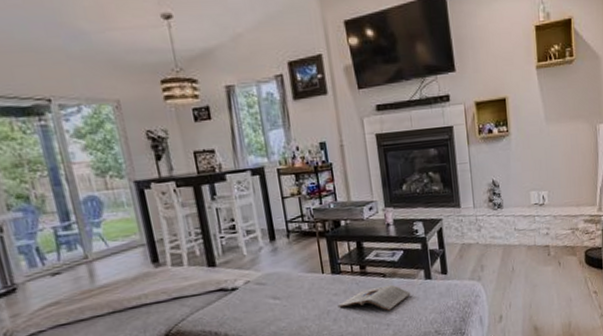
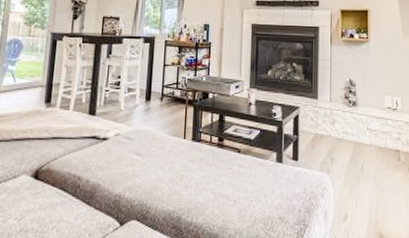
magazine: present [337,284,411,311] -> none [191,161,261,187]

